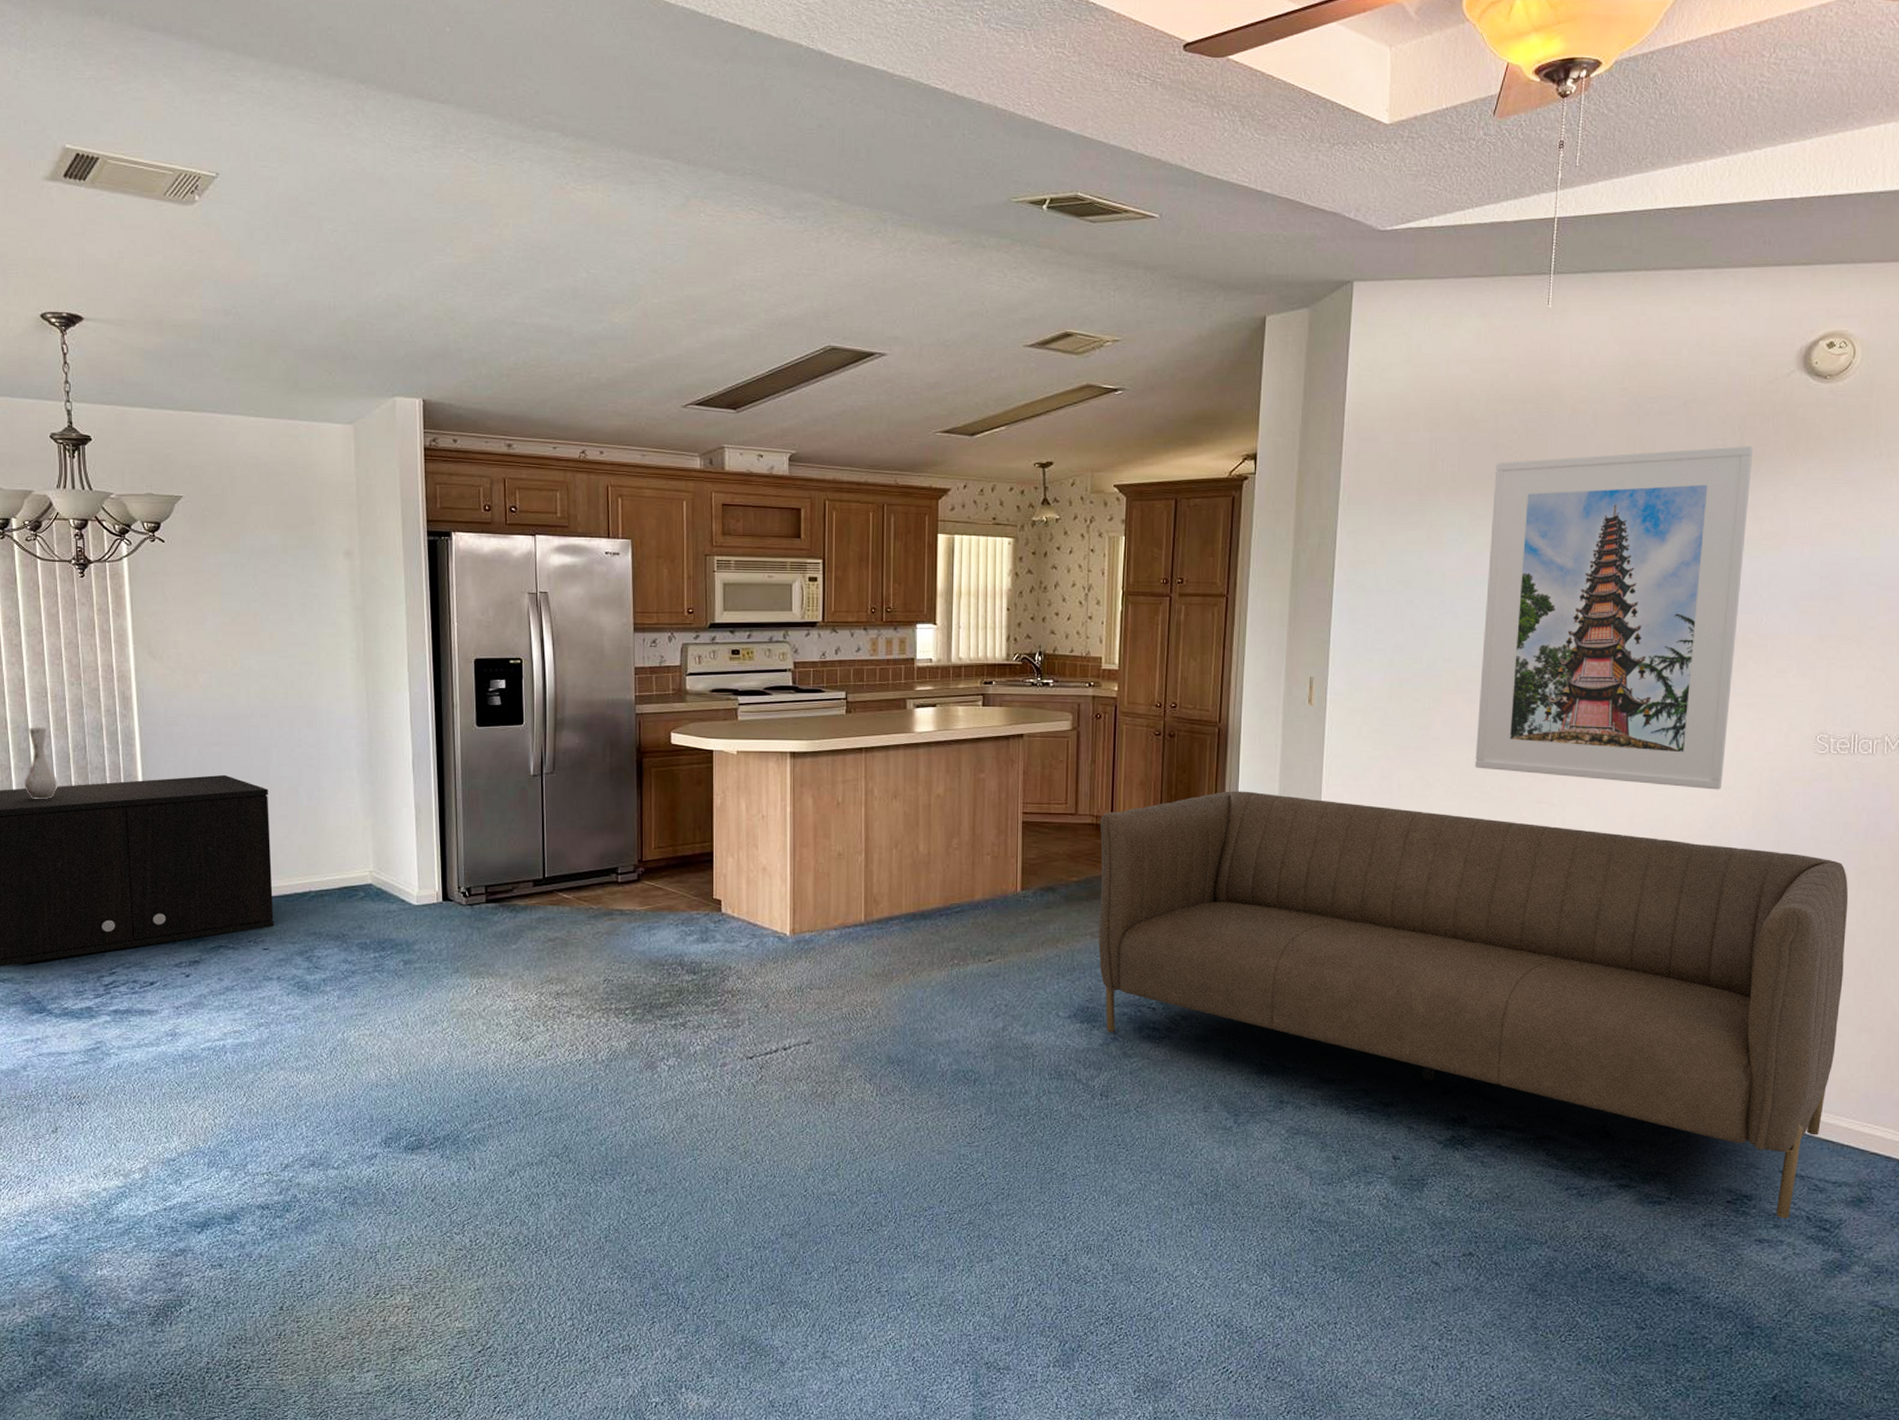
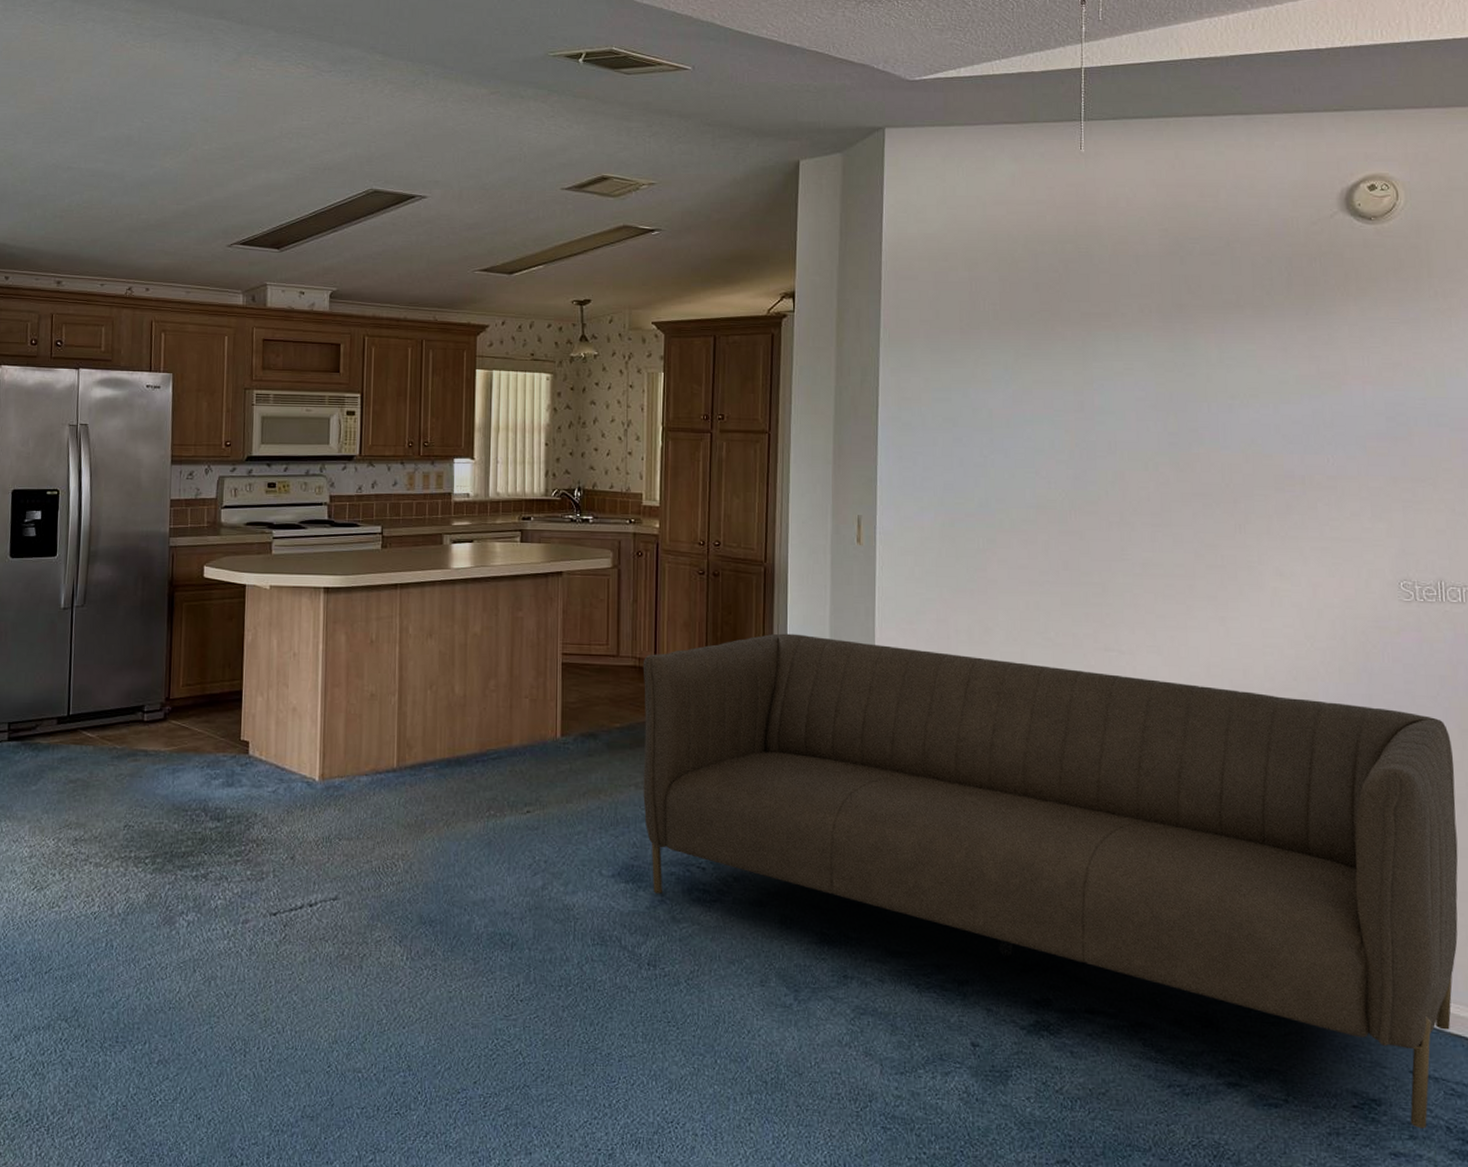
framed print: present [1475,446,1754,790] -> none [1035,286,1303,639]

